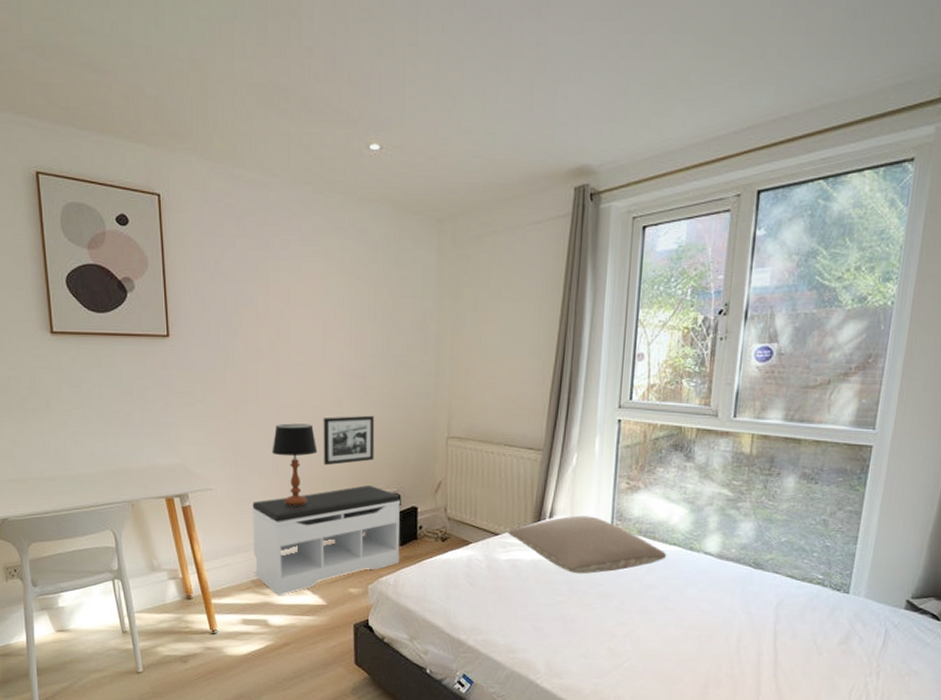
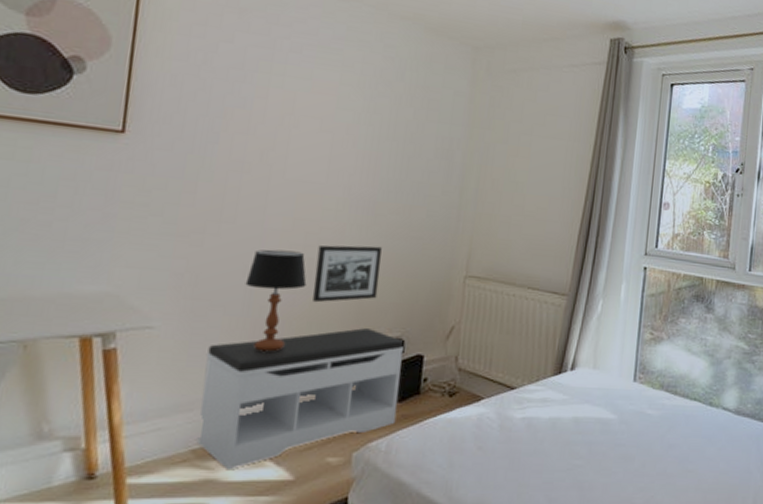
pillow: present [507,515,667,574] -> none [524,367,688,434]

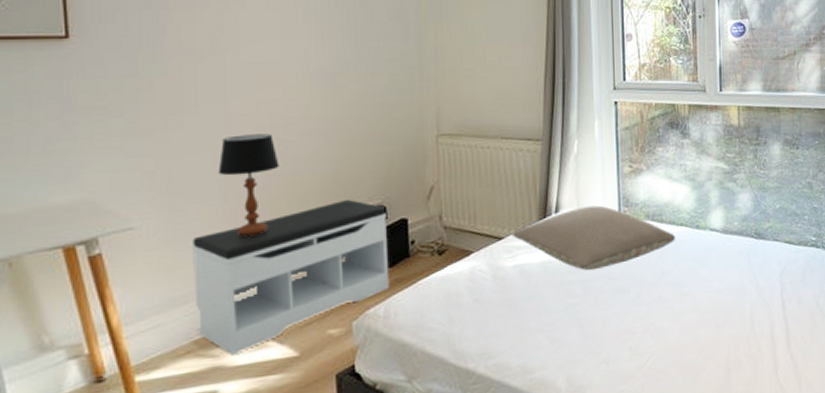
picture frame: present [312,245,382,303] -> none [285,117,352,182]
pillow: none [524,367,688,434] -> present [511,205,676,271]

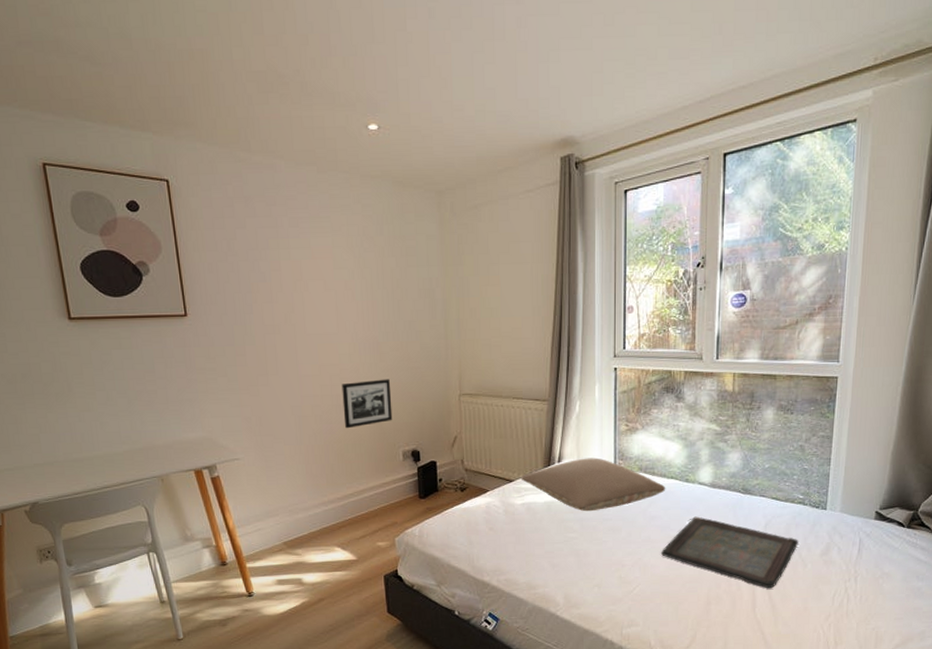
bench: present [191,200,390,356] -> none [278,445,423,555]
table lamp: present [218,133,279,237] -> none [294,391,338,469]
picture frame: none [285,117,352,182] -> present [341,379,393,429]
serving tray: none [674,268,815,347] -> present [660,516,799,589]

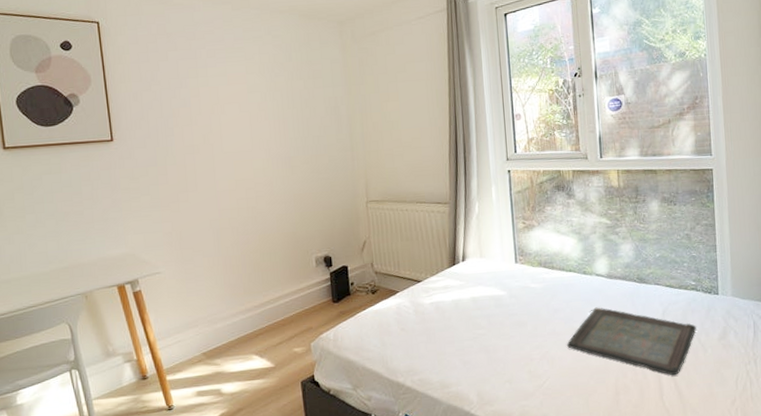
picture frame: present [341,379,393,429] -> none [257,190,305,239]
pillow: present [520,458,666,512] -> none [428,255,566,308]

